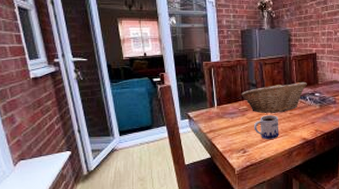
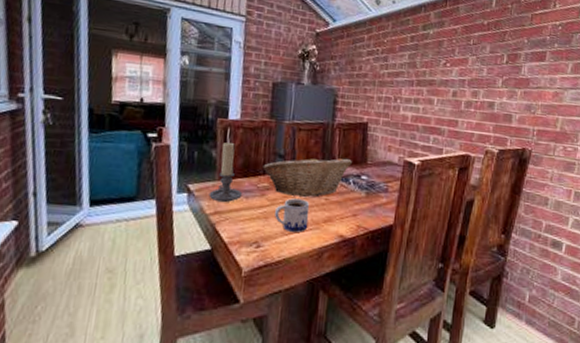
candle holder: none [204,78,229,124] -> present [208,141,243,203]

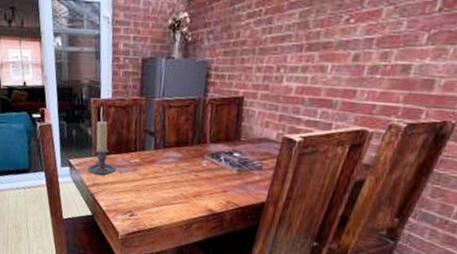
fruit basket: present [262,155,352,197] -> none [134,132,224,173]
mug: present [275,198,310,232] -> none [146,173,179,205]

